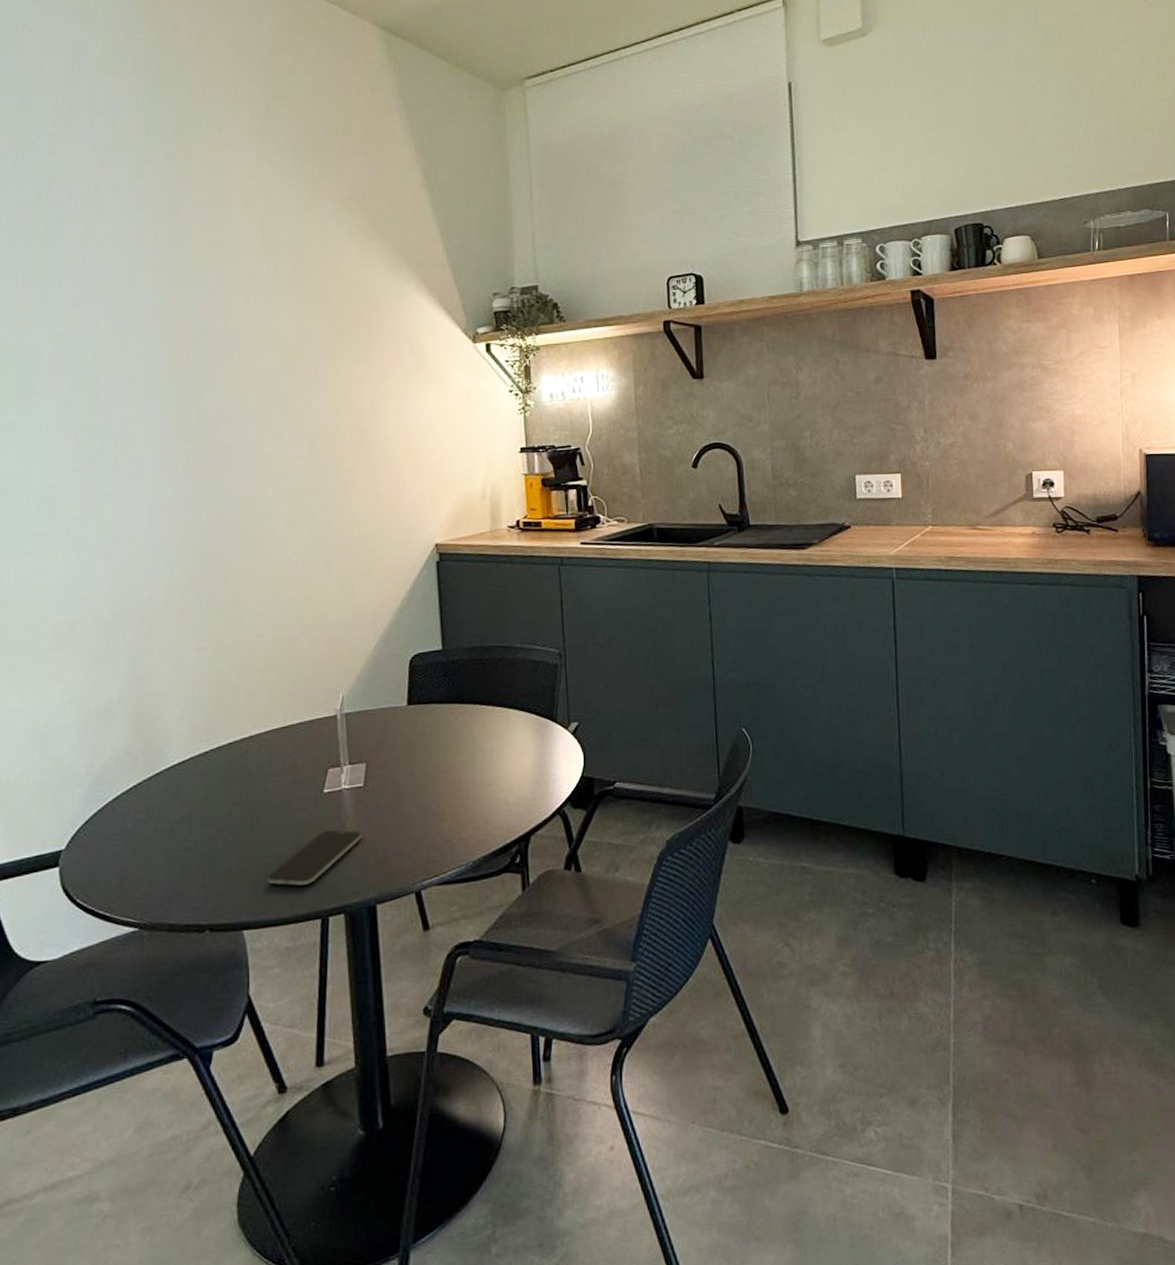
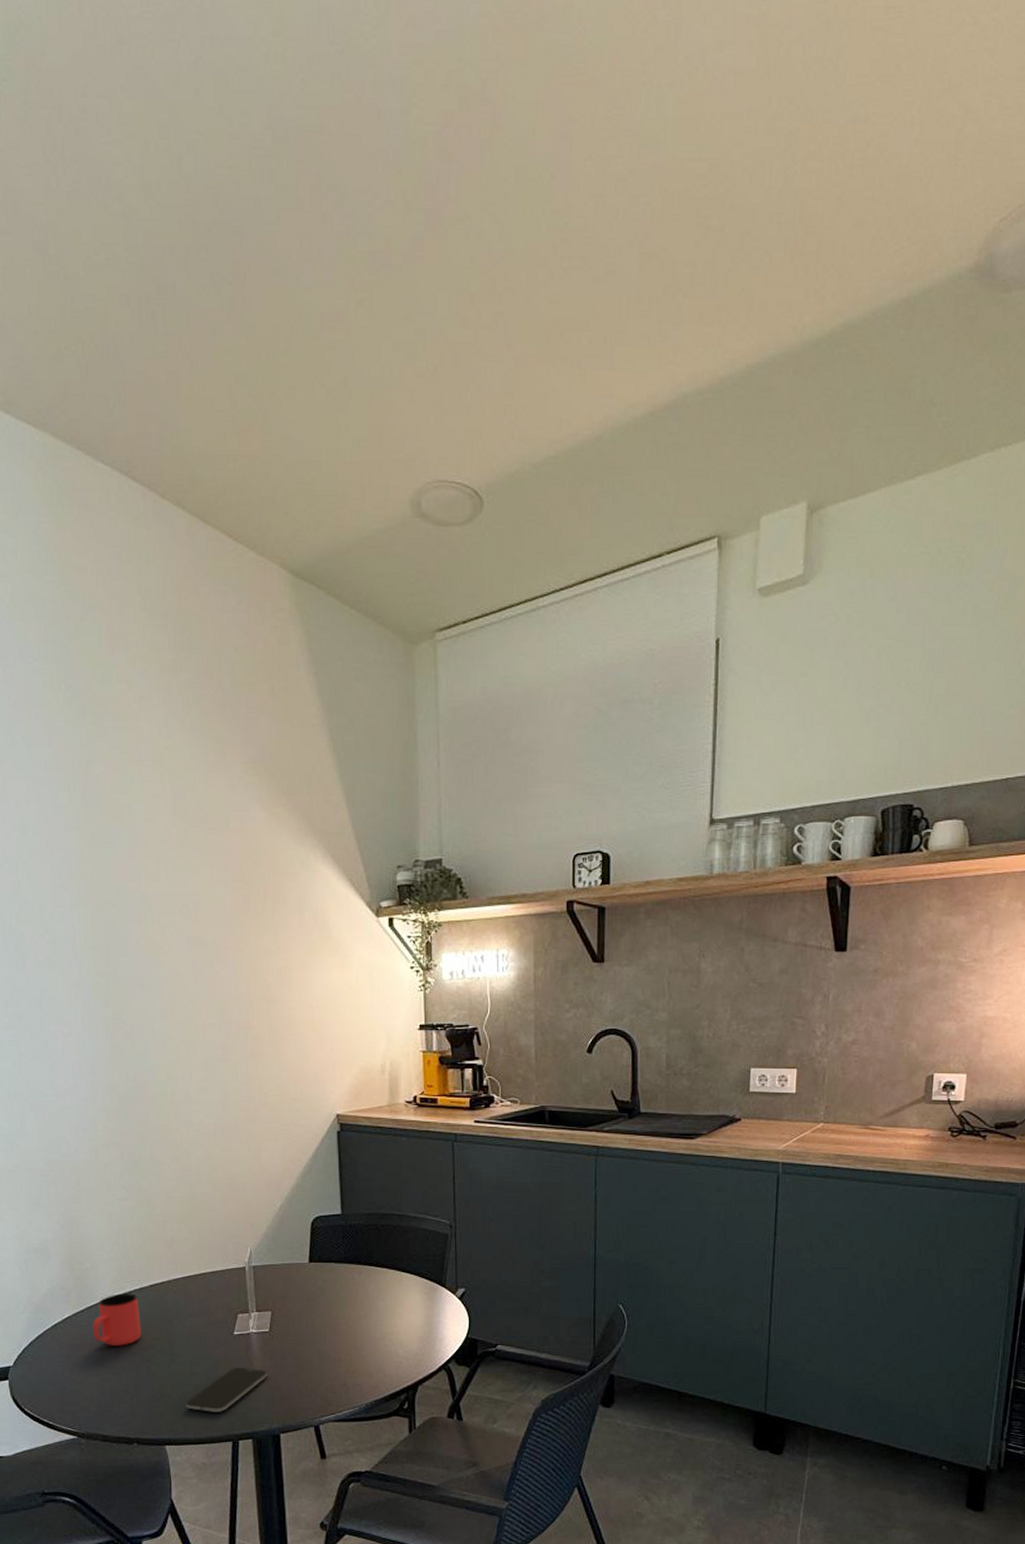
cup: none [162,753,218,817] -> present [93,1292,142,1346]

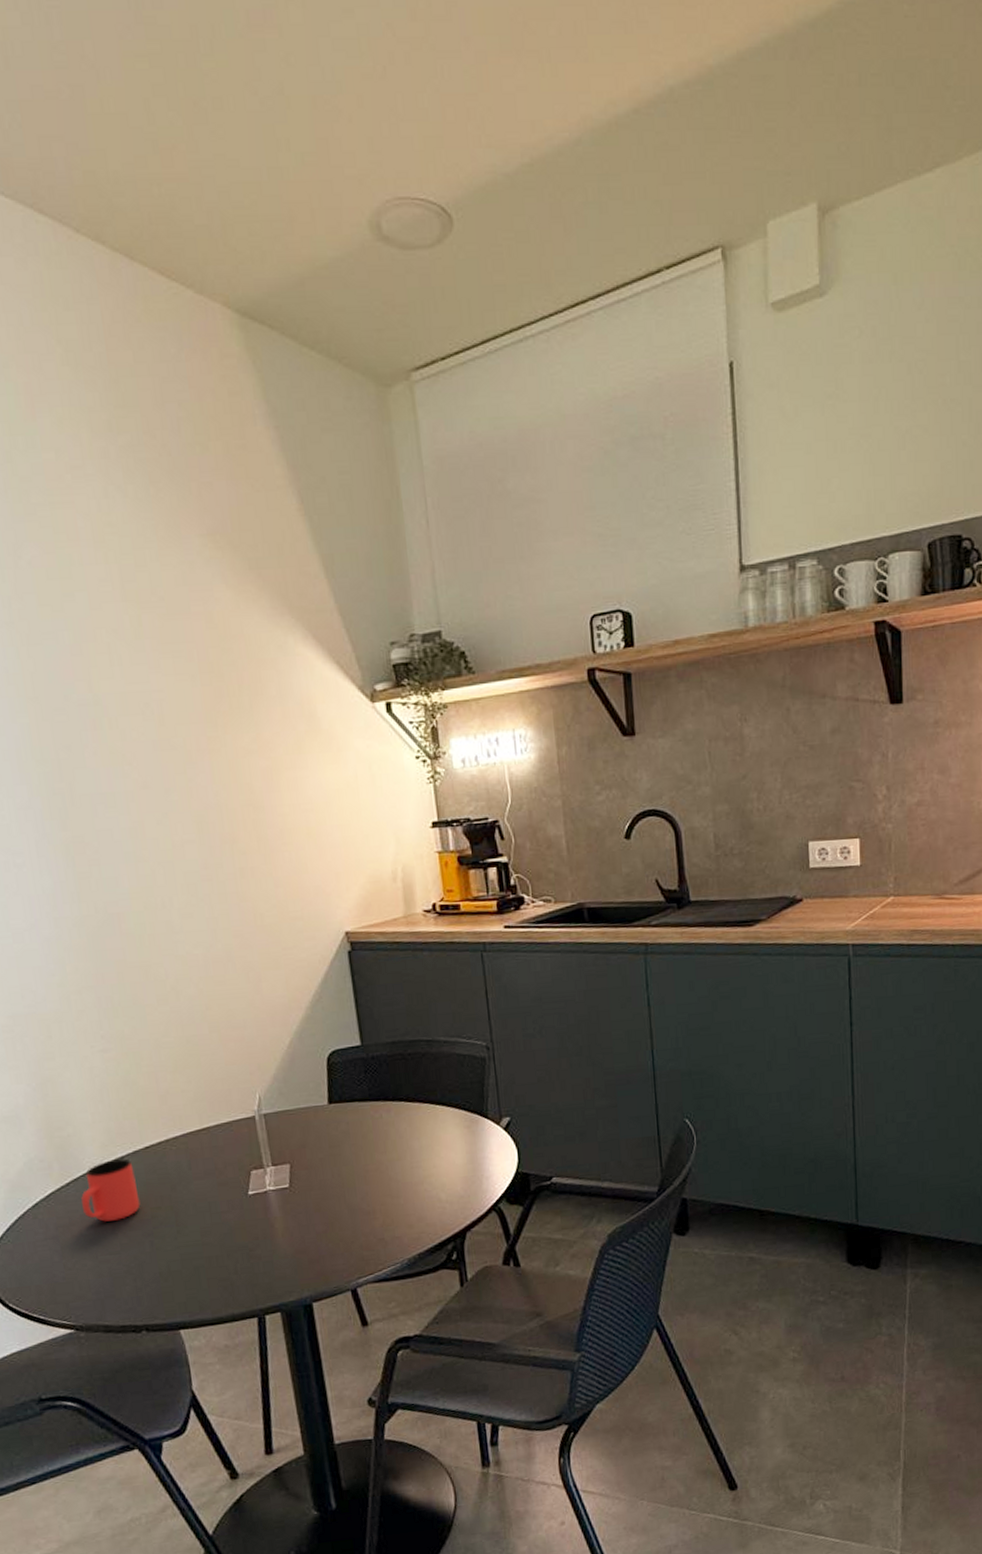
smartphone: present [185,1368,268,1412] -> none [198,1231,292,1287]

